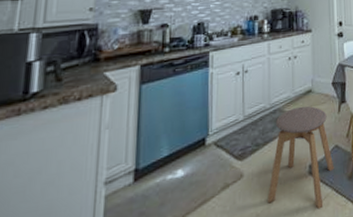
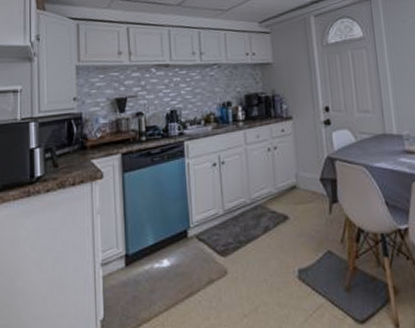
stool: present [268,106,335,209] -> none [254,203,328,320]

